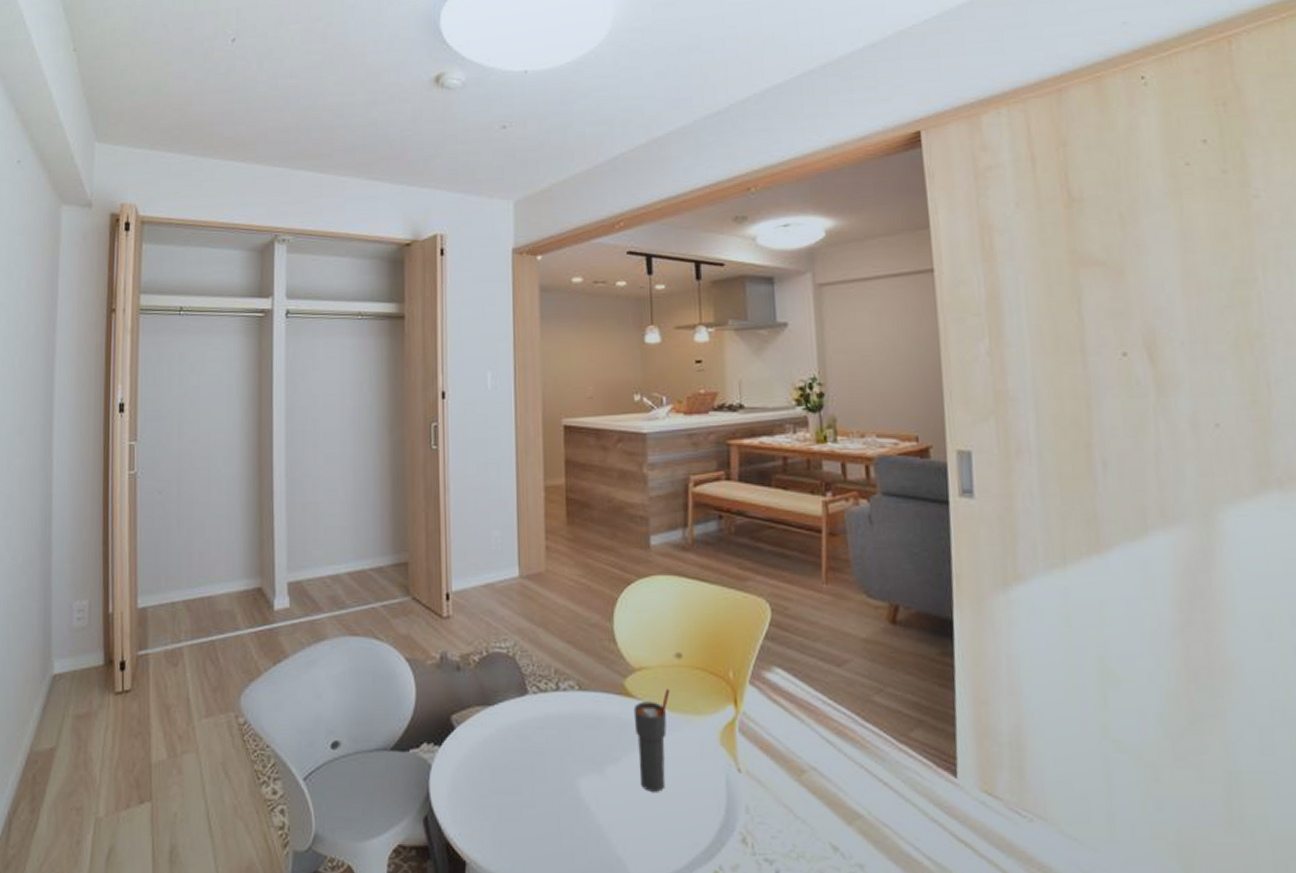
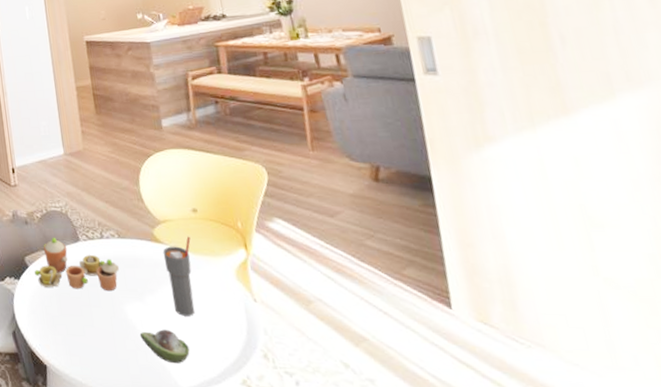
toy tea set: none [463,688,575,761] -> present [34,237,119,292]
fruit: none [593,809,653,853] -> present [139,329,190,363]

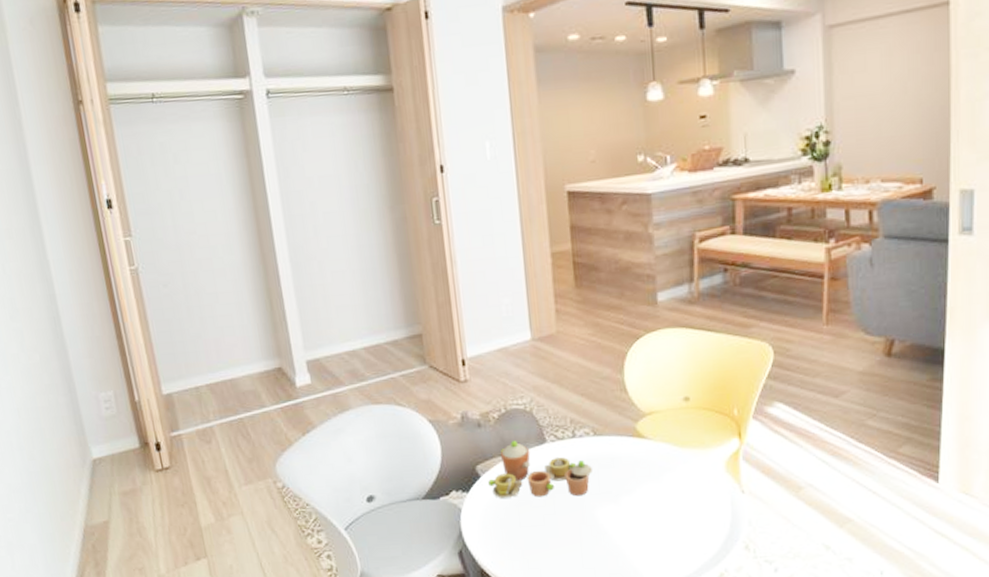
fruit: present [139,329,190,363] -> none [611,531,666,565]
cup: present [162,236,195,316] -> none [645,428,679,515]

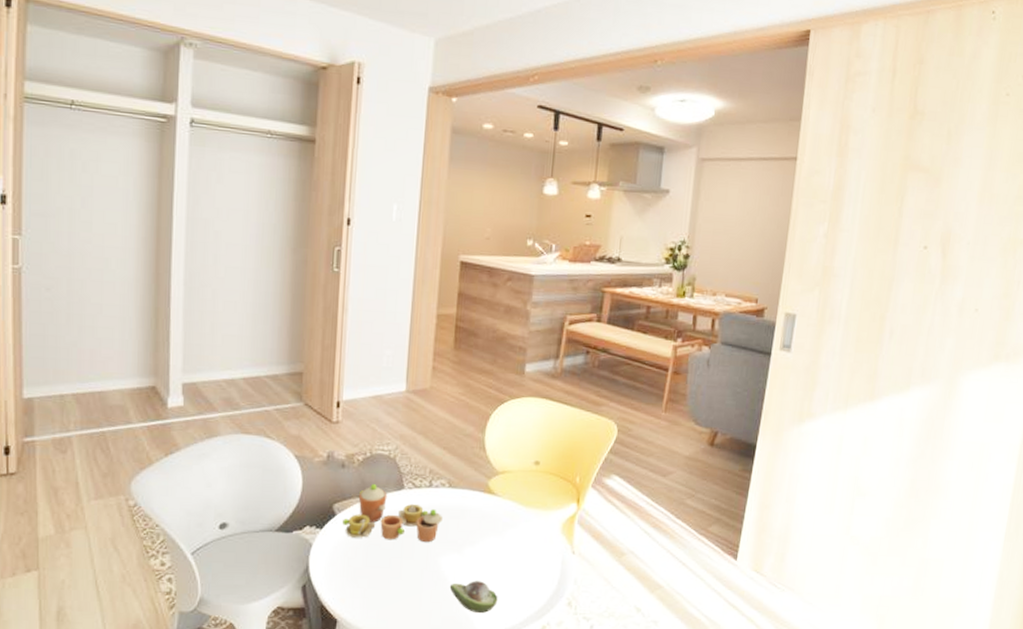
fruit: none [611,531,666,565] -> present [449,581,498,613]

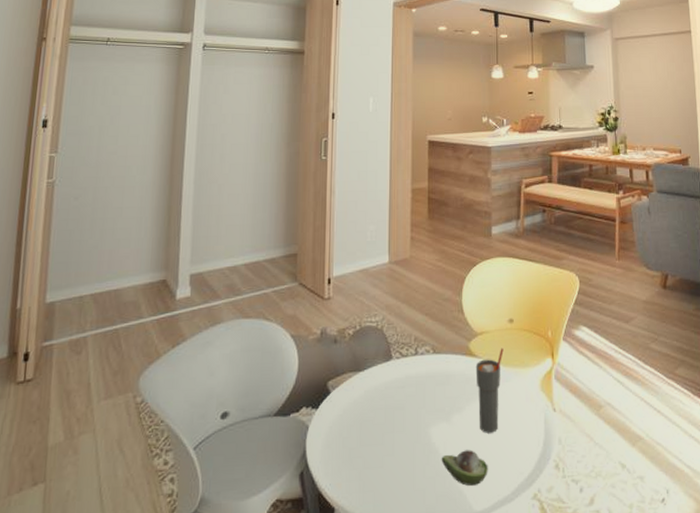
toy tea set: present [342,483,442,543] -> none [337,356,429,415]
cup: none [492,488,526,568] -> present [475,348,504,433]

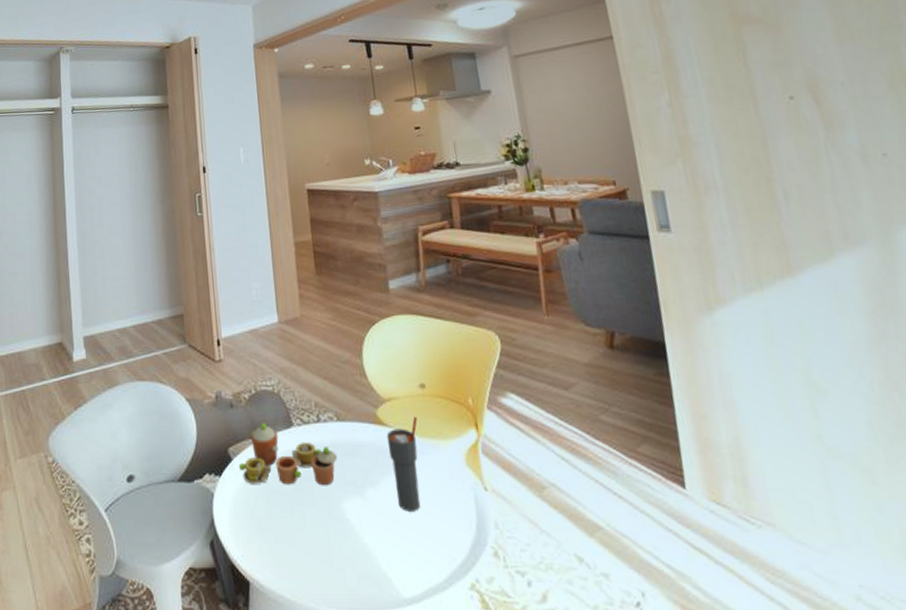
toy tea set: none [337,356,429,415] -> present [239,422,337,486]
fruit: present [441,450,488,486] -> none [358,529,414,568]

